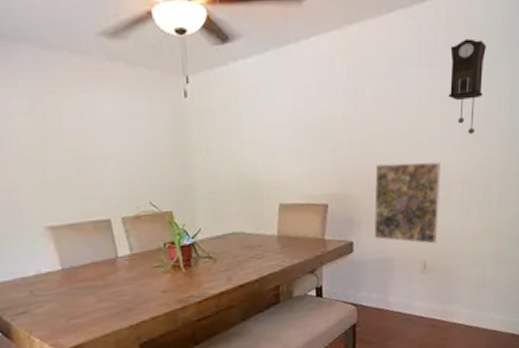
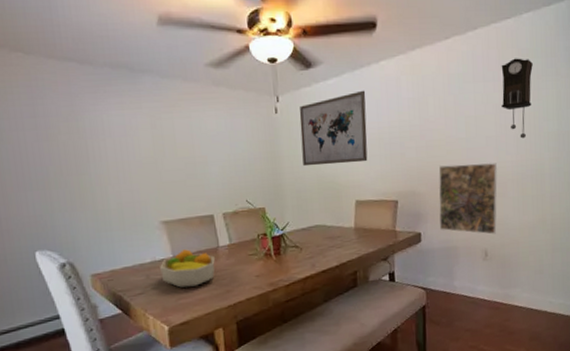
fruit bowl: none [46,260,113,306] -> present [160,249,215,288]
wall art: none [213,72,294,163] -> present [299,90,368,167]

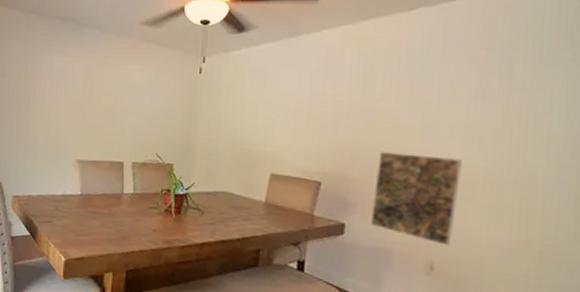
fruit bowl: present [160,249,215,288] -> none [68,189,117,227]
wall art: present [299,90,368,167] -> none [219,58,301,134]
pendulum clock: present [501,58,533,139] -> none [478,36,534,135]

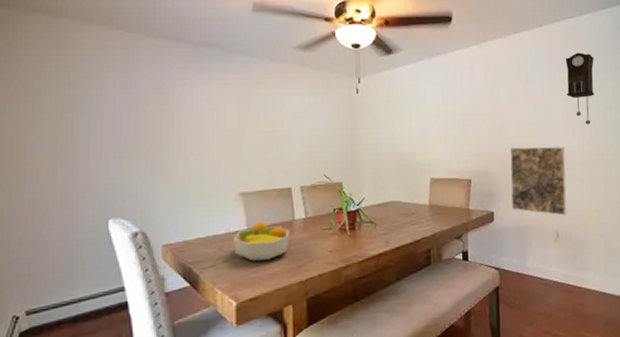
fruit bowl: none [68,189,117,227] -> present [233,221,289,261]
pendulum clock: none [478,36,534,135] -> present [565,52,595,125]

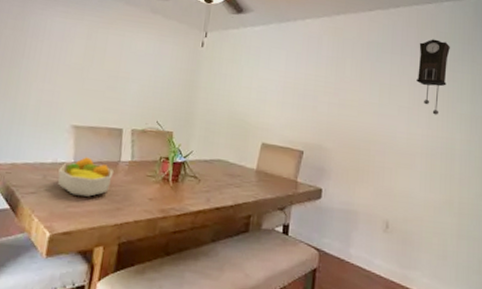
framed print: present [510,147,567,216] -> none [341,125,407,206]

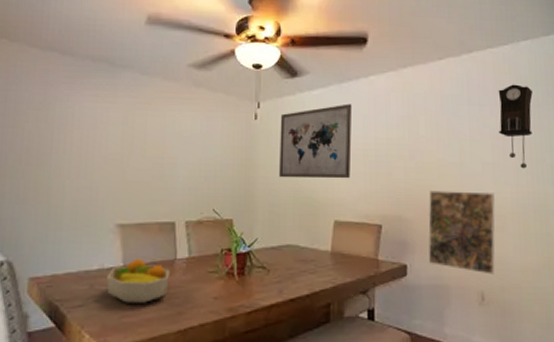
wall art: none [218,41,288,108] -> present [279,103,353,179]
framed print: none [341,125,407,206] -> present [428,191,495,275]

